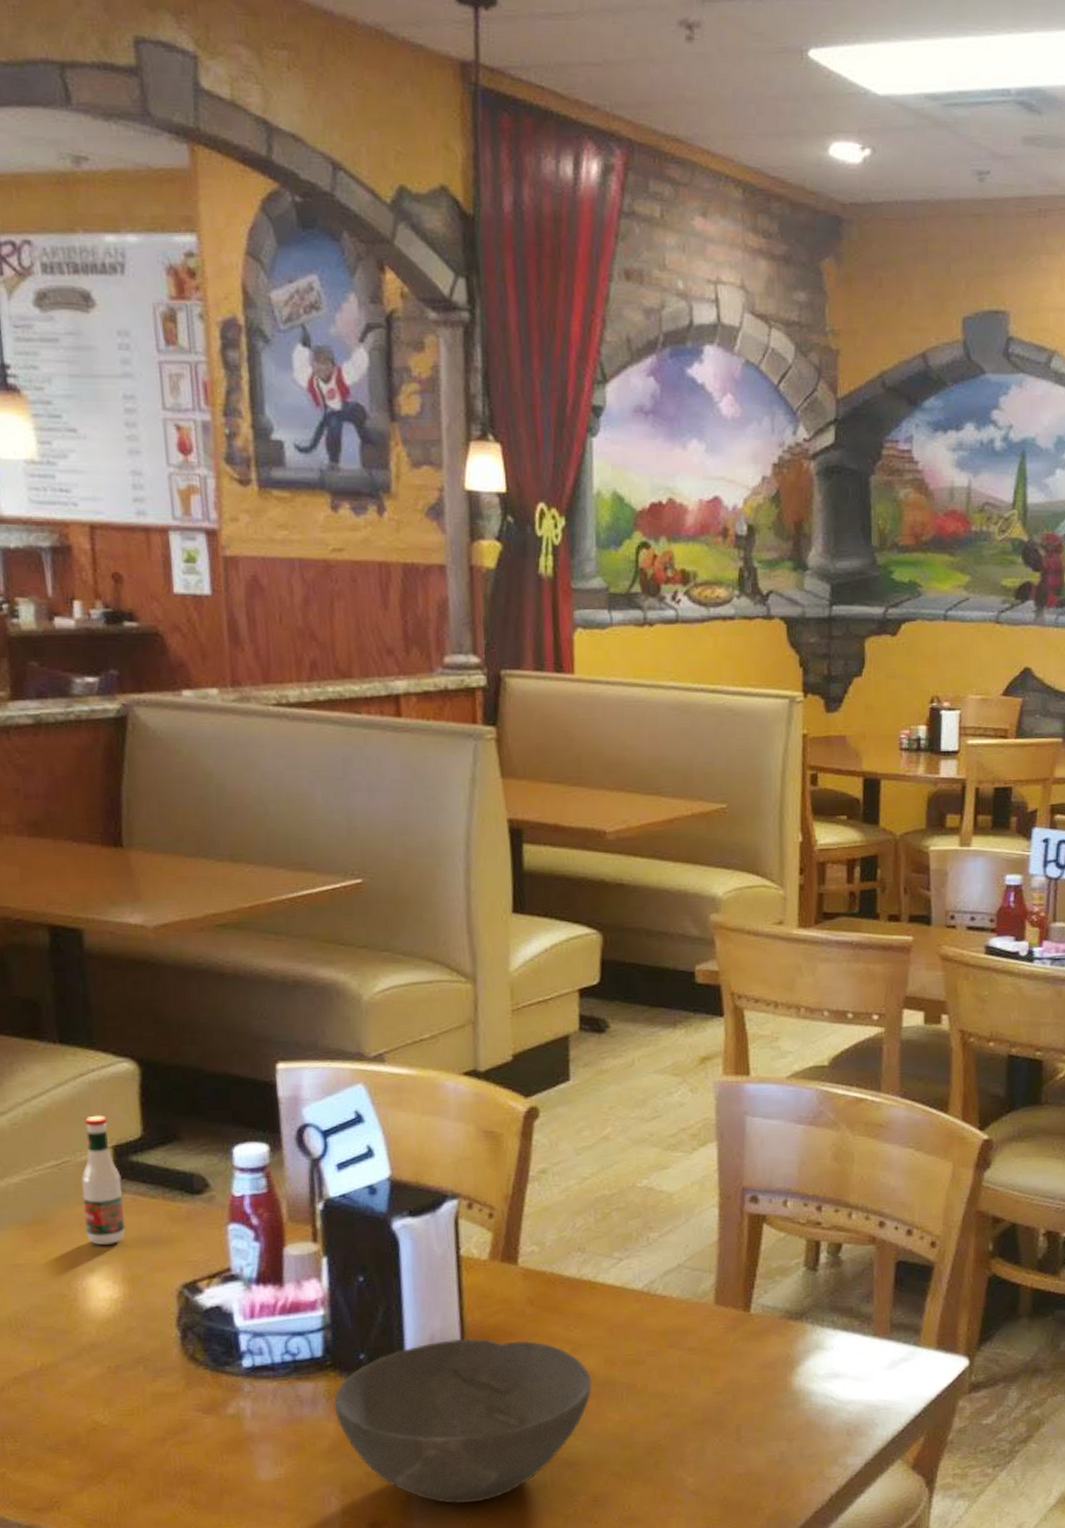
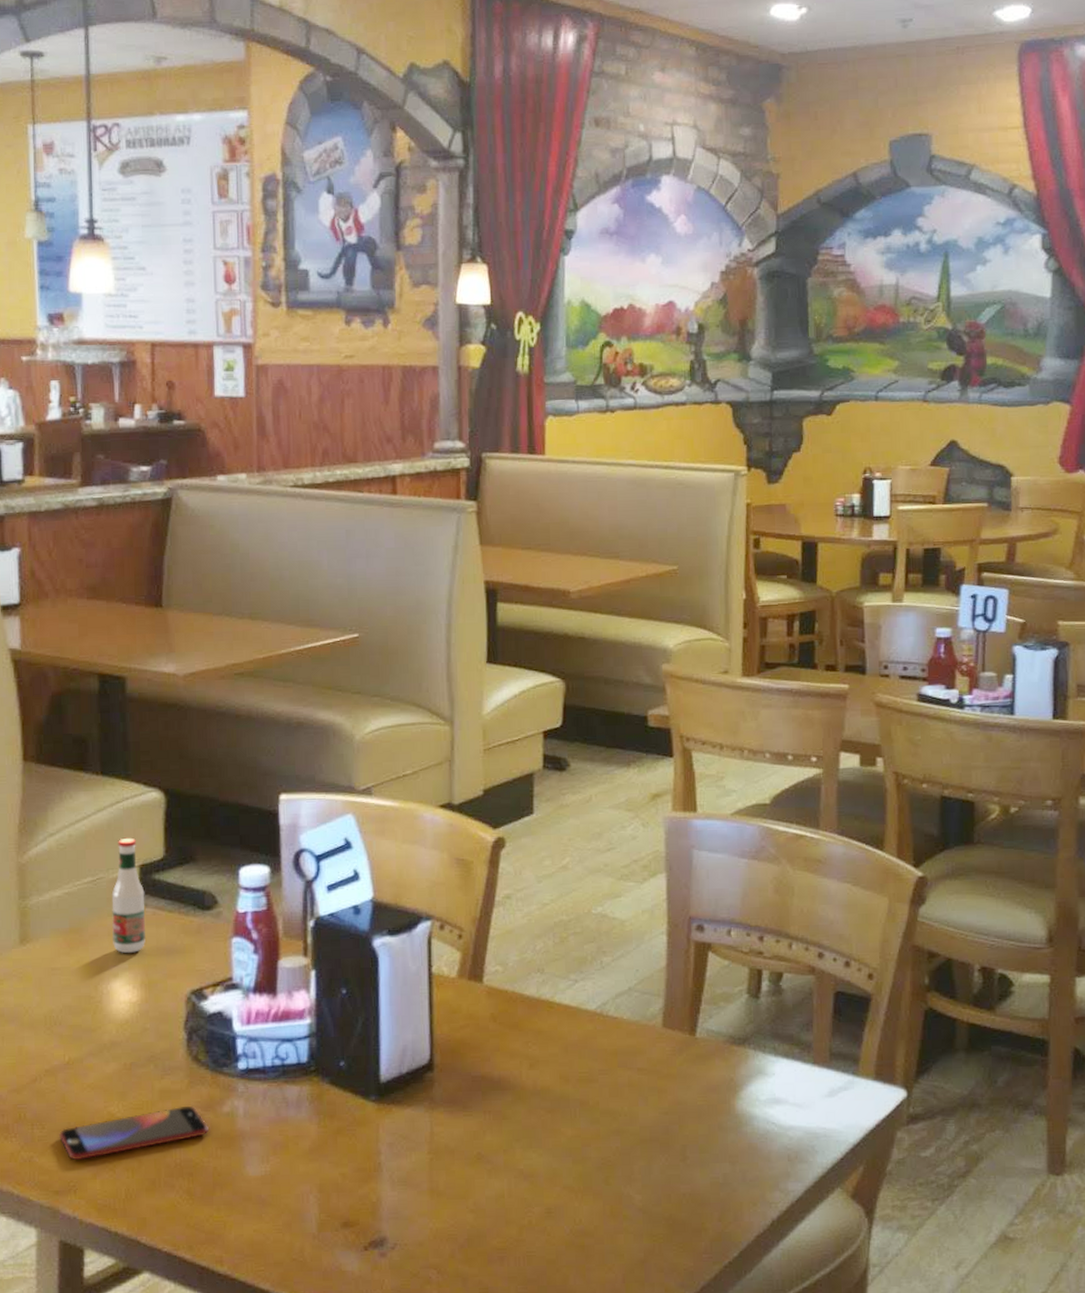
smartphone: none [35,1409,212,1474] -> present [59,1105,209,1161]
bowl: present [334,1337,592,1504] -> none [315,1050,548,1209]

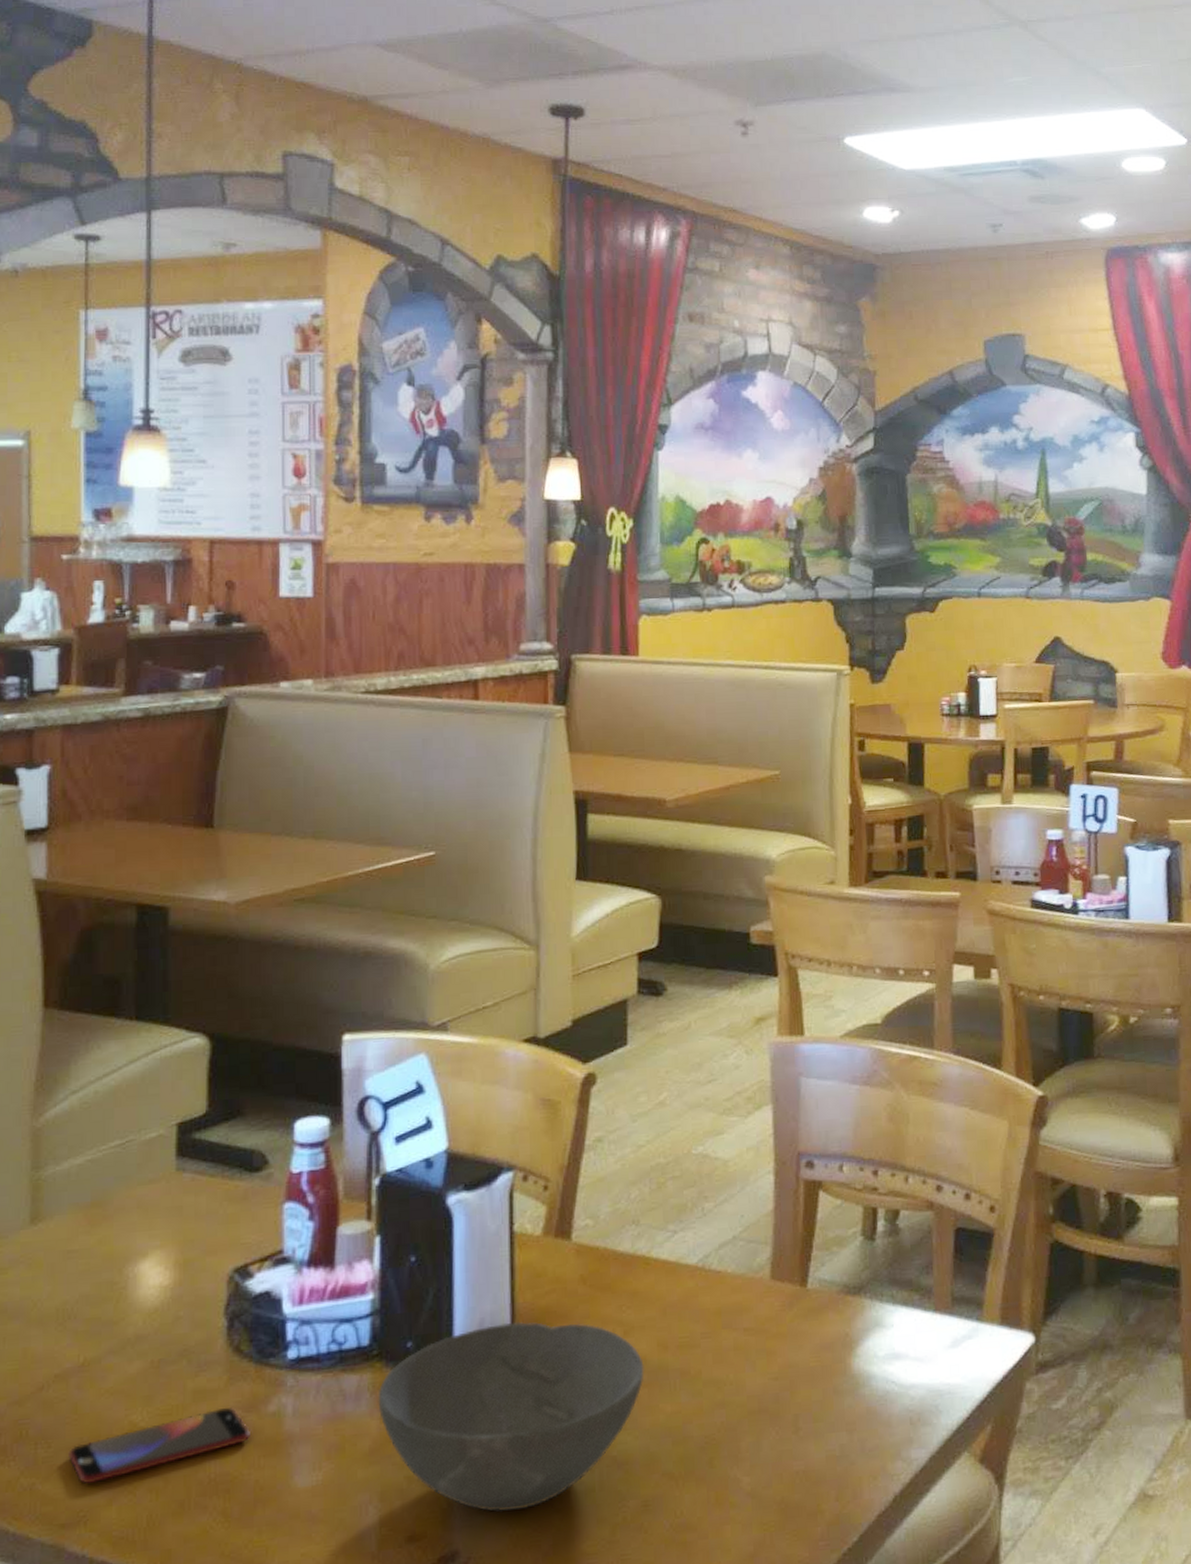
tabasco sauce: present [111,837,146,953] -> none [143,1091,183,1228]
bowl: none [315,1050,548,1209] -> present [378,1321,644,1512]

